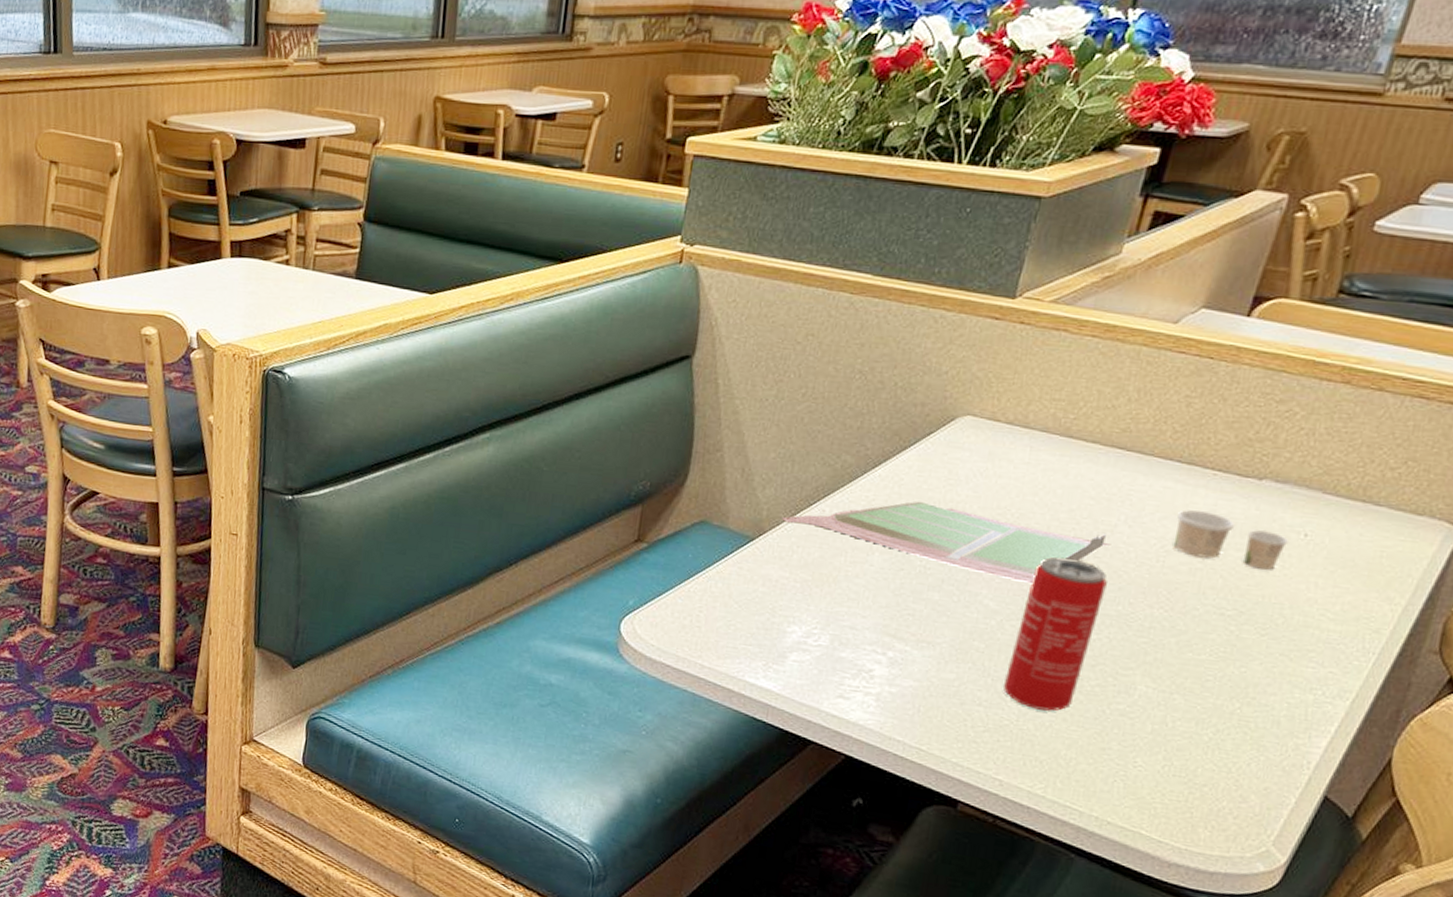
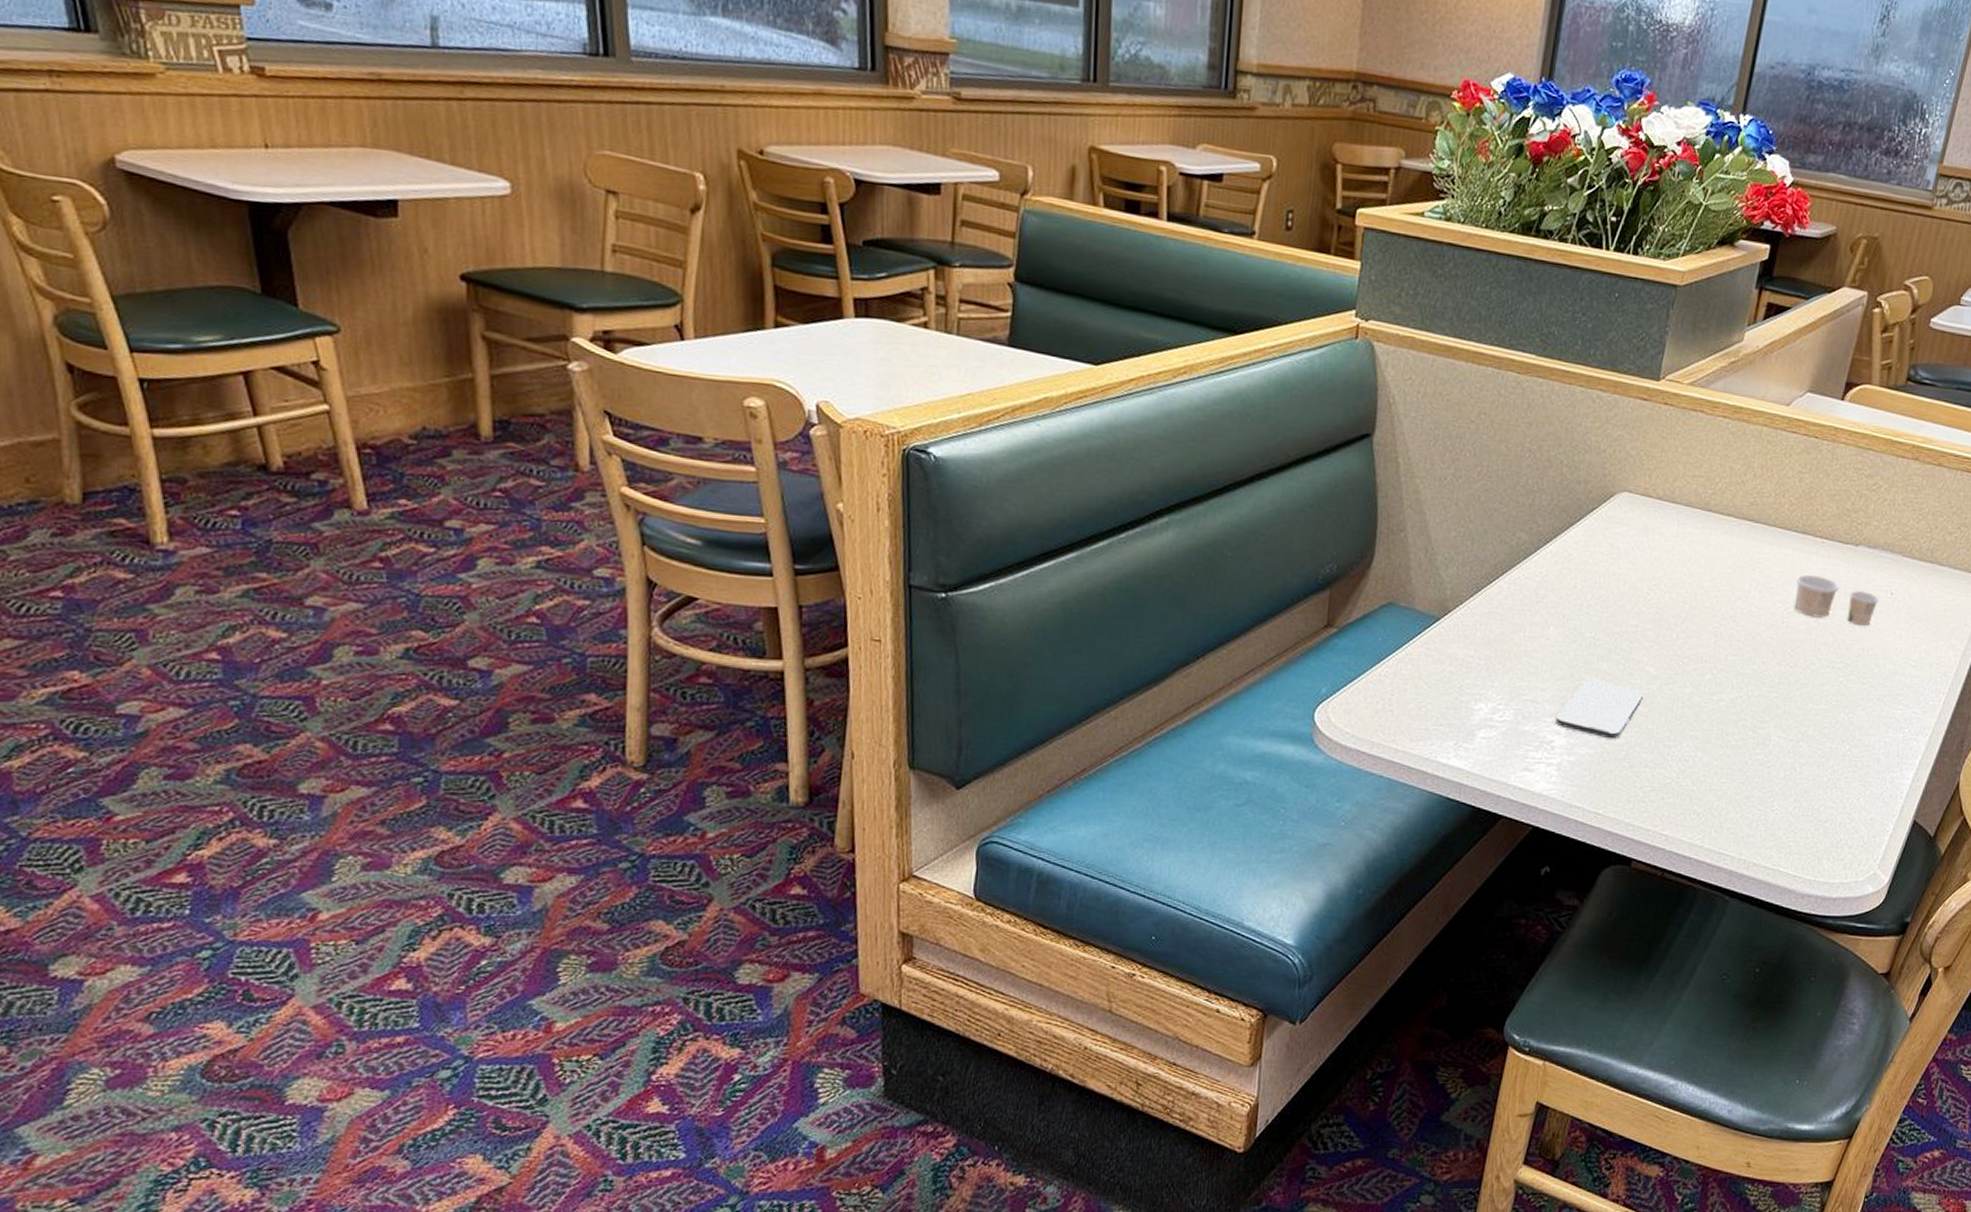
food tray: present [782,501,1111,584] -> none [1465,575,1746,650]
smartphone: none [875,608,980,674] -> present [1555,678,1643,739]
beverage can: present [1003,557,1107,711] -> none [1664,622,1744,767]

